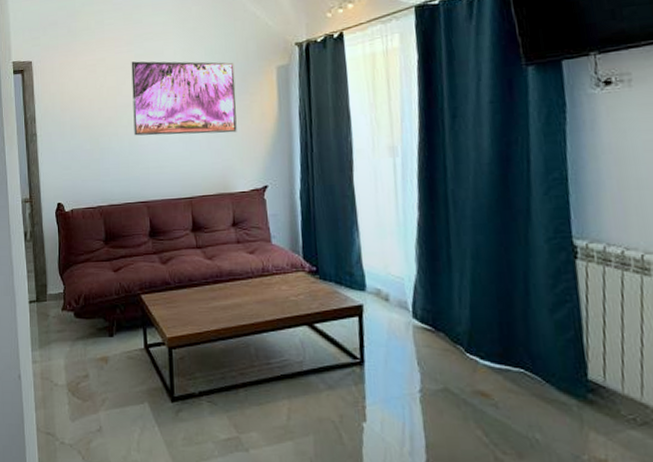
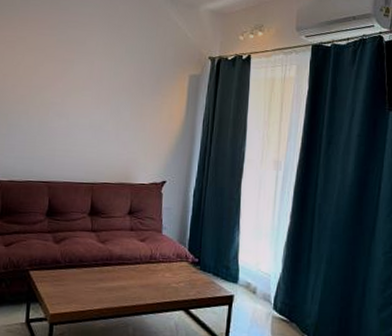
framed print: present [131,61,237,136] -> none [45,46,151,129]

